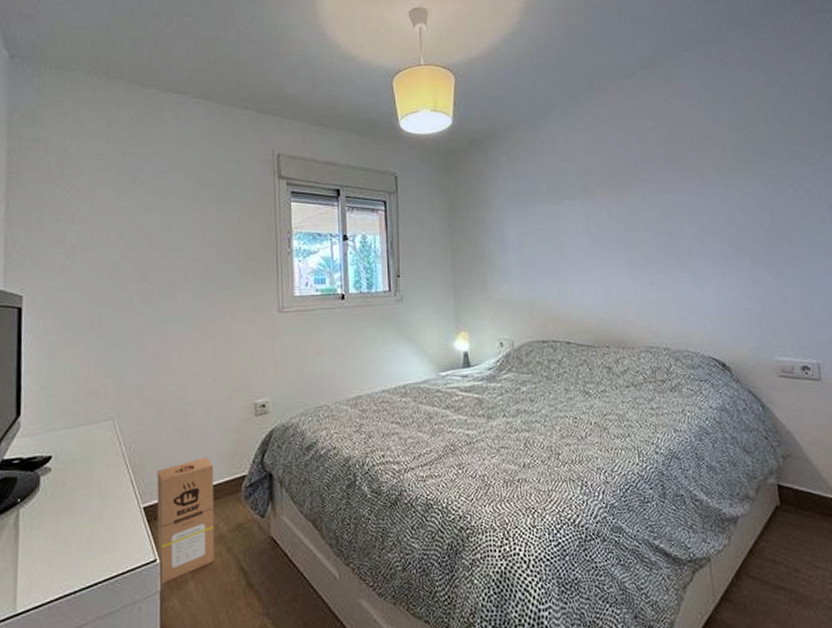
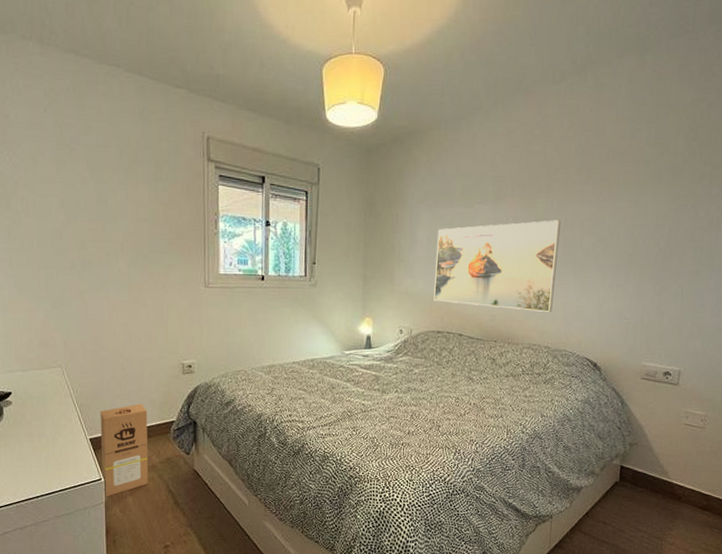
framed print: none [528,210,665,310] -> present [434,220,561,312]

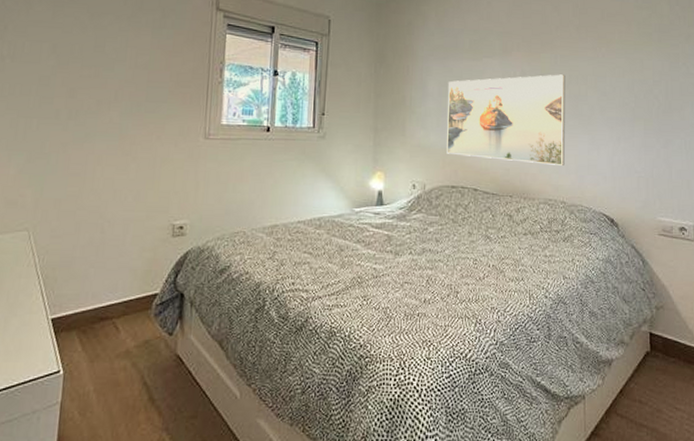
cardboard box: present [100,404,149,497] -> none [61,273,126,395]

